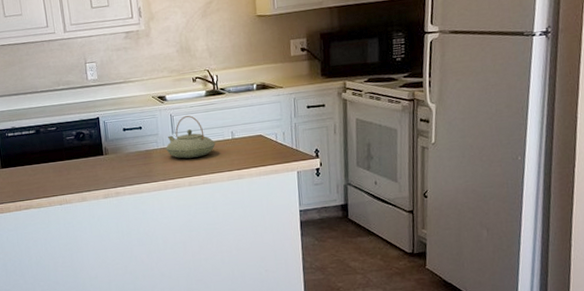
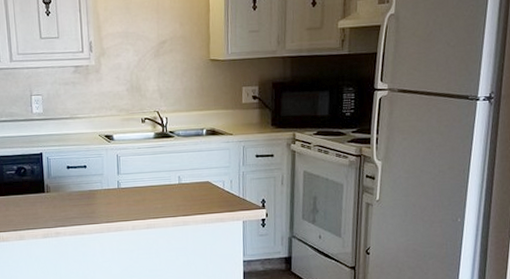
teapot: present [165,115,216,159] -> none [109,157,162,201]

